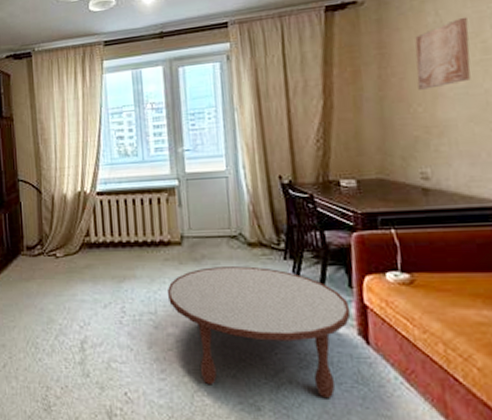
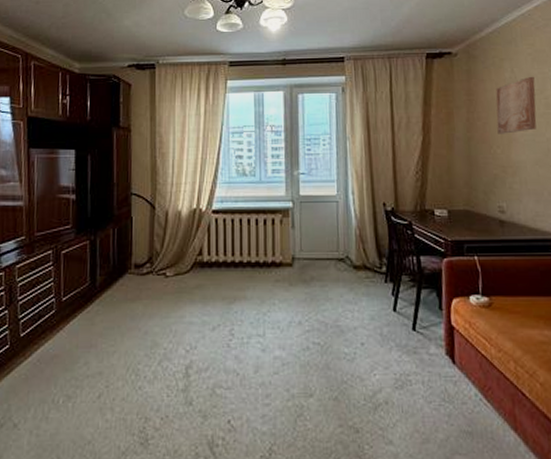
coffee table: present [166,266,351,398] -> none [276,288,440,416]

